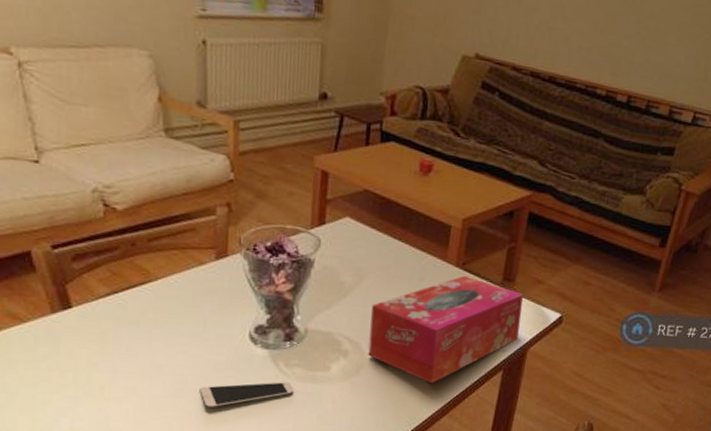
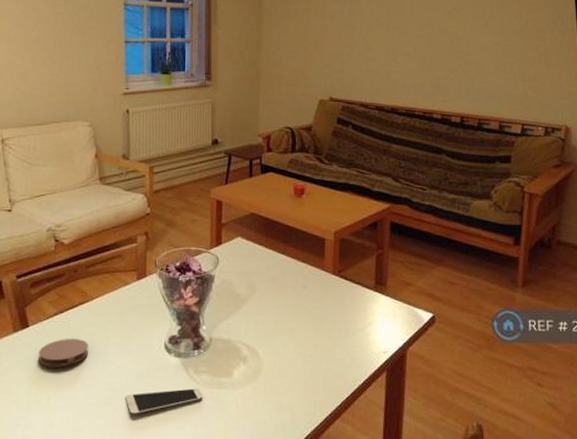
coaster: none [87,322,154,355] -> present [38,338,89,367]
tissue box: present [368,275,524,384] -> none [264,282,397,387]

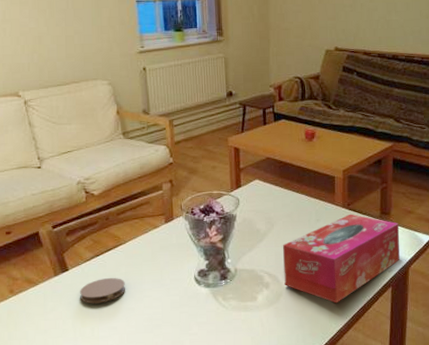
smartphone: present [125,388,203,414] -> none [162,312,232,338]
tissue box: none [264,282,397,387] -> present [283,213,400,304]

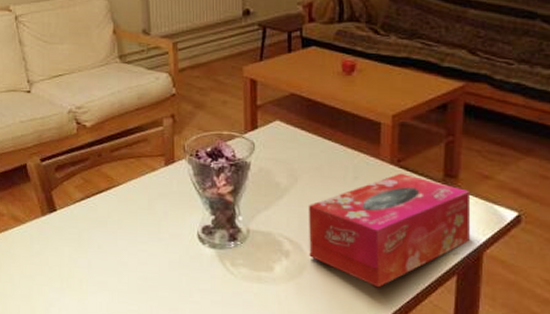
coaster: present [80,277,126,304] -> none [68,223,119,253]

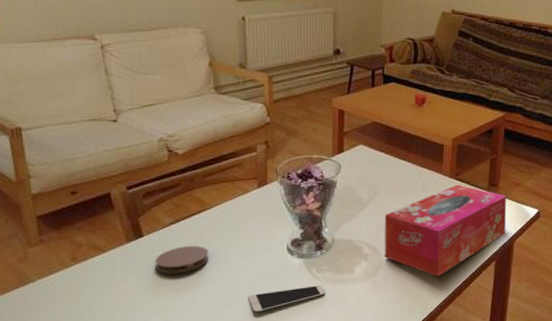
coaster: none [68,223,119,253] -> present [155,245,209,274]
smartphone: none [158,281,241,304] -> present [248,285,326,312]

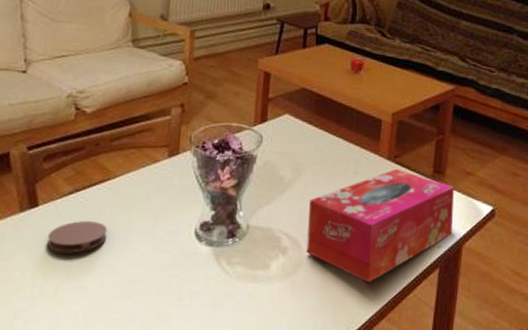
smartphone: present [248,285,326,312] -> none [145,281,235,309]

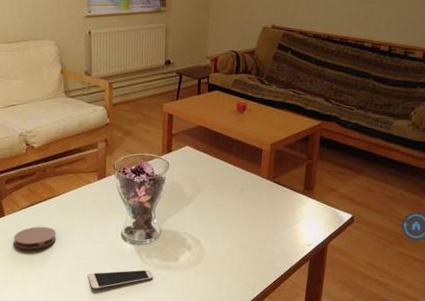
smartphone: none [145,281,235,309] -> present [87,270,153,289]
tissue box: present [306,168,455,283] -> none [206,186,322,271]

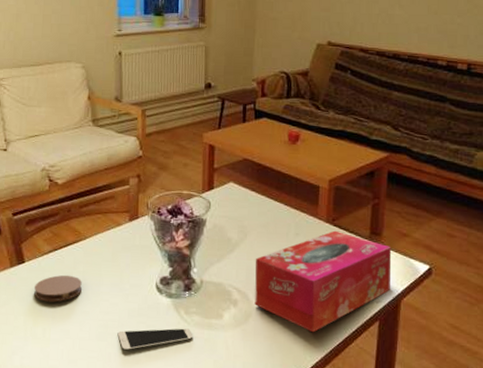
tissue box: none [206,186,322,271] -> present [255,230,392,333]

